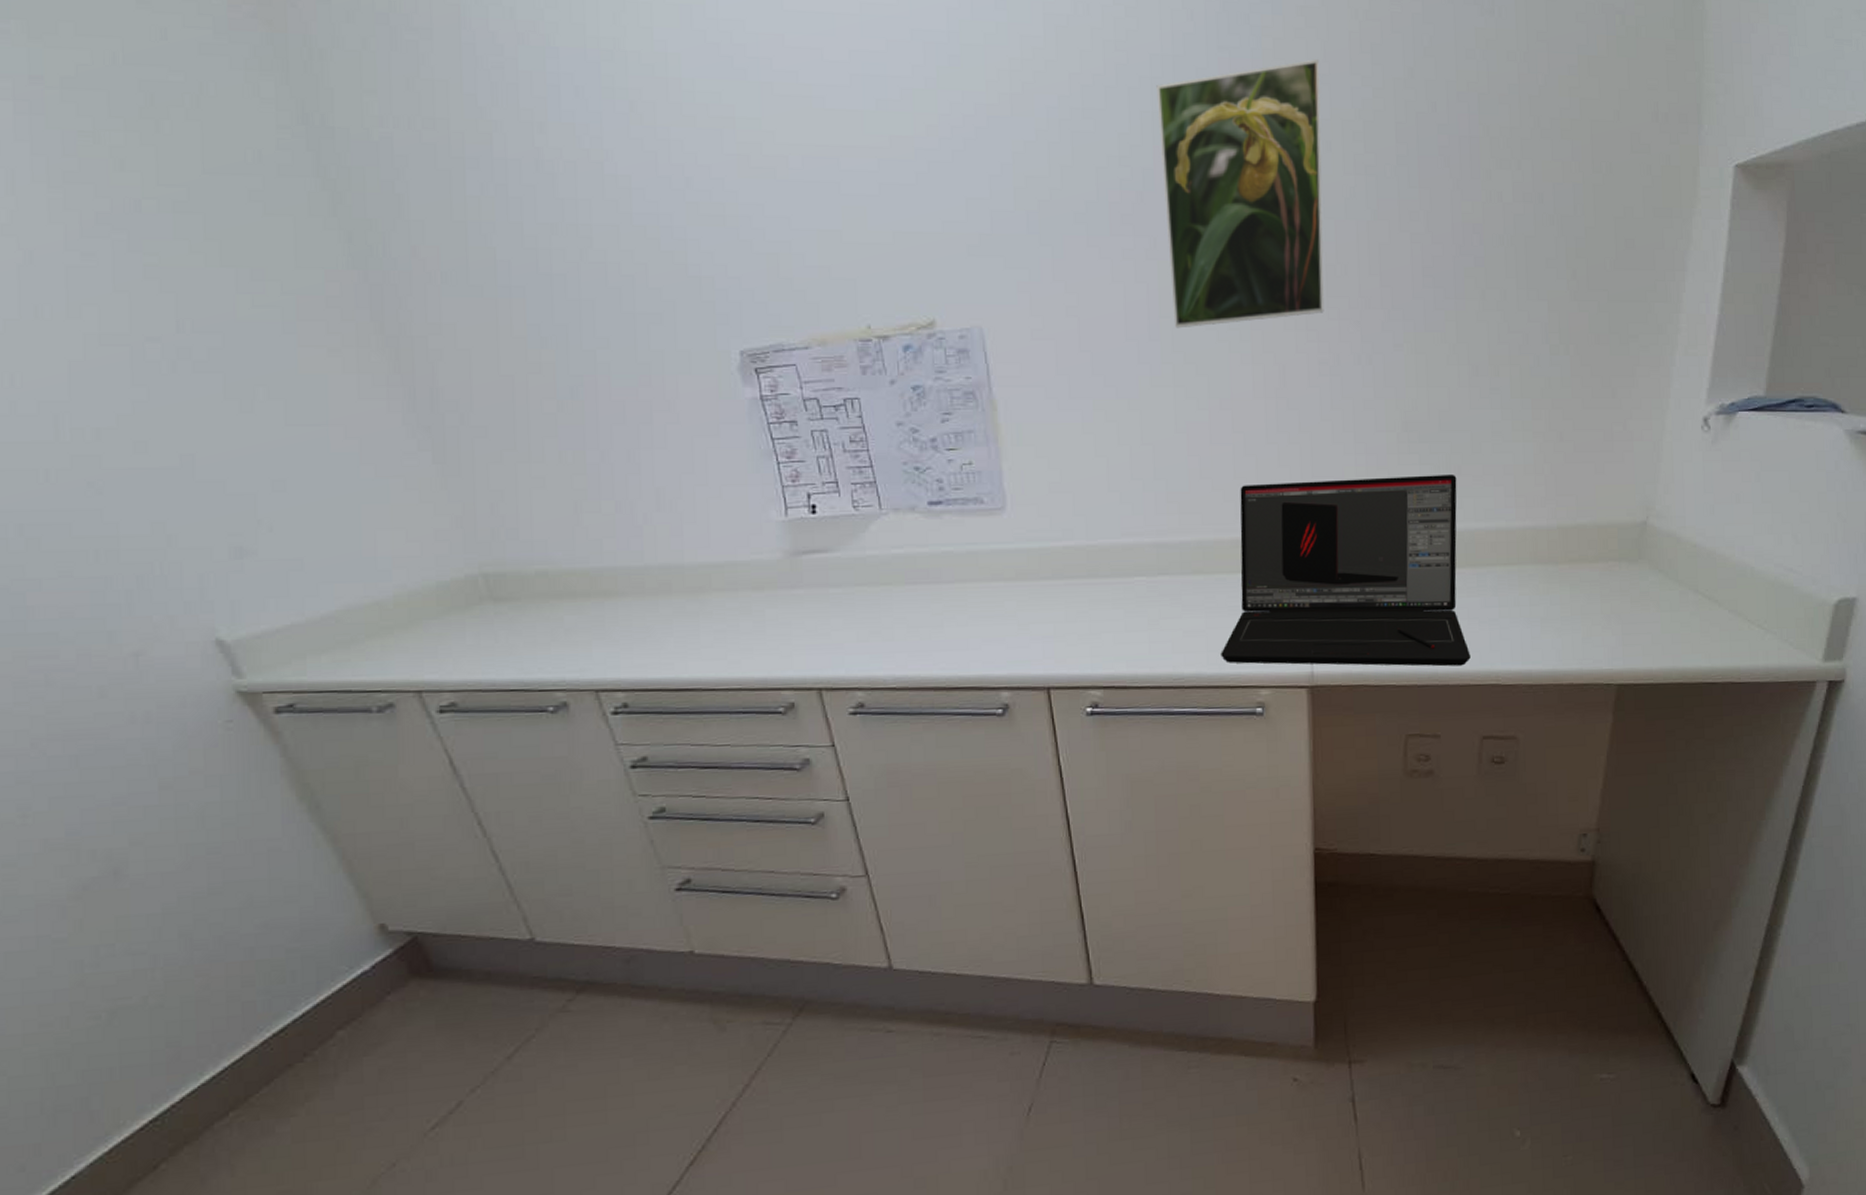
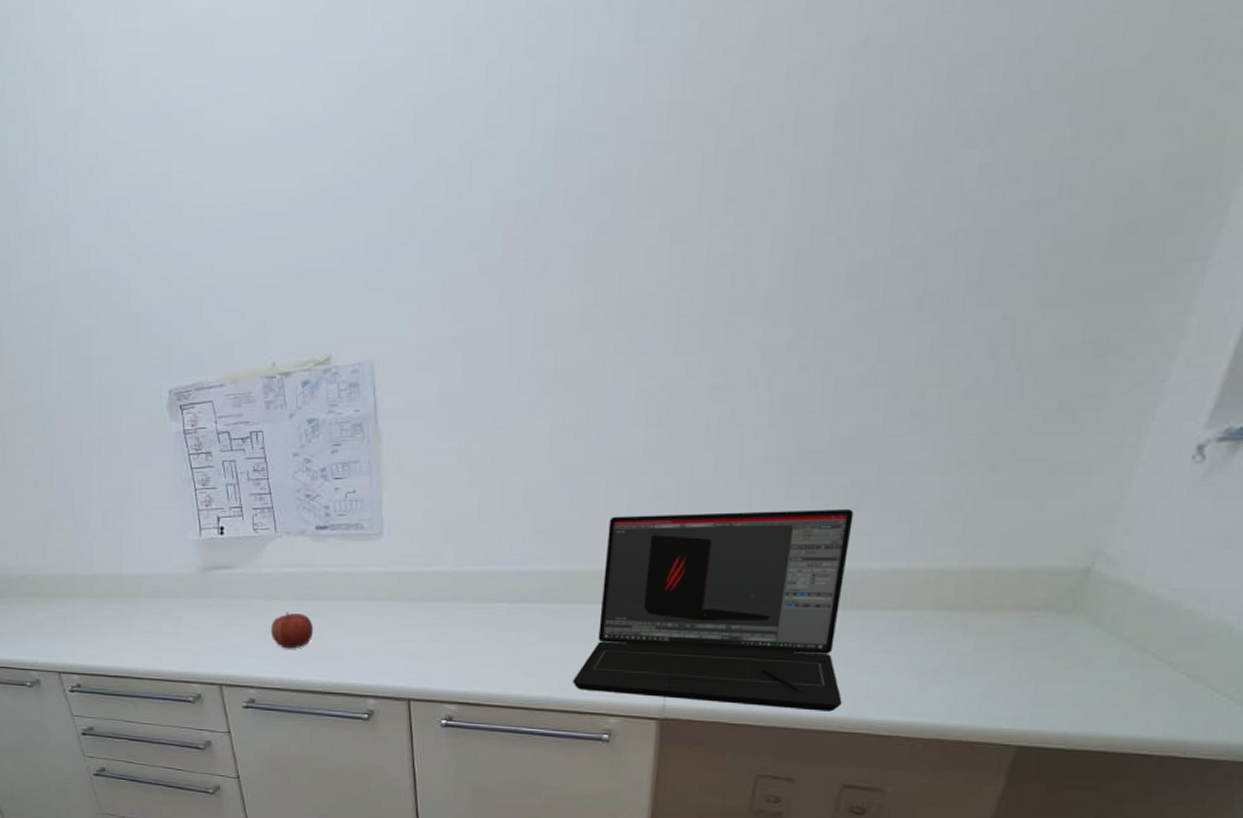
fruit: none [879,599,933,641] -> present [270,612,314,649]
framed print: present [1156,59,1324,329] -> none [558,39,752,356]

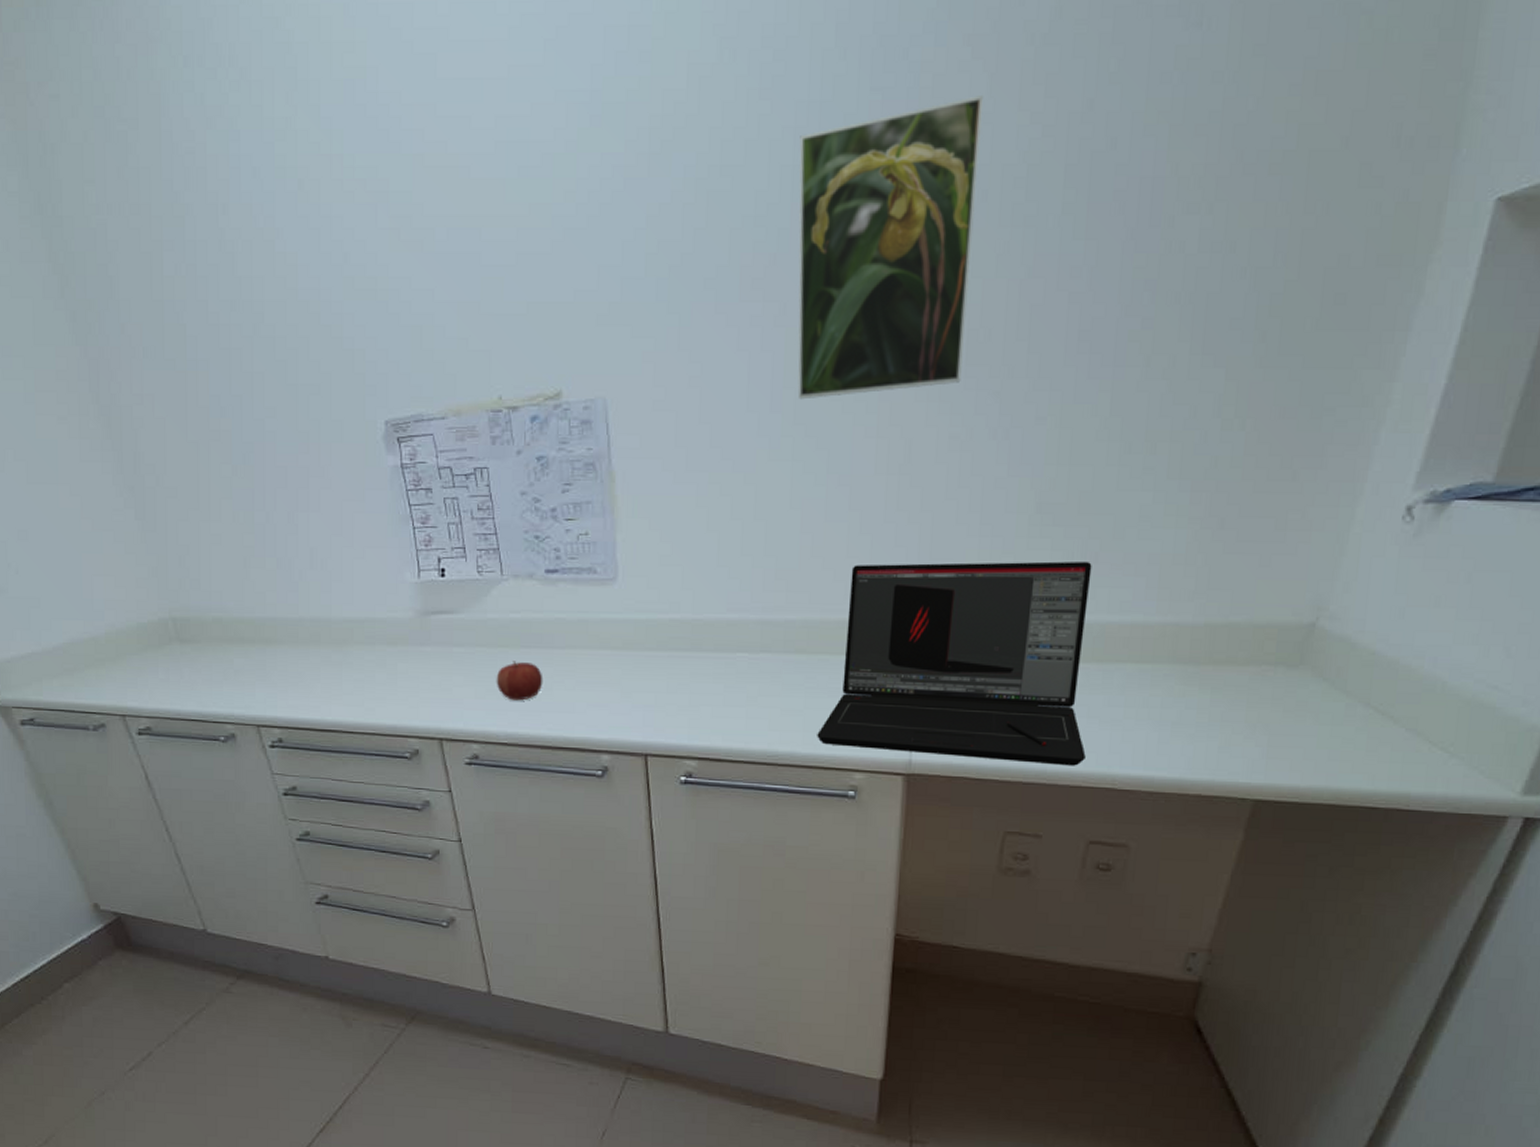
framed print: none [558,39,752,356] -> present [797,96,983,400]

